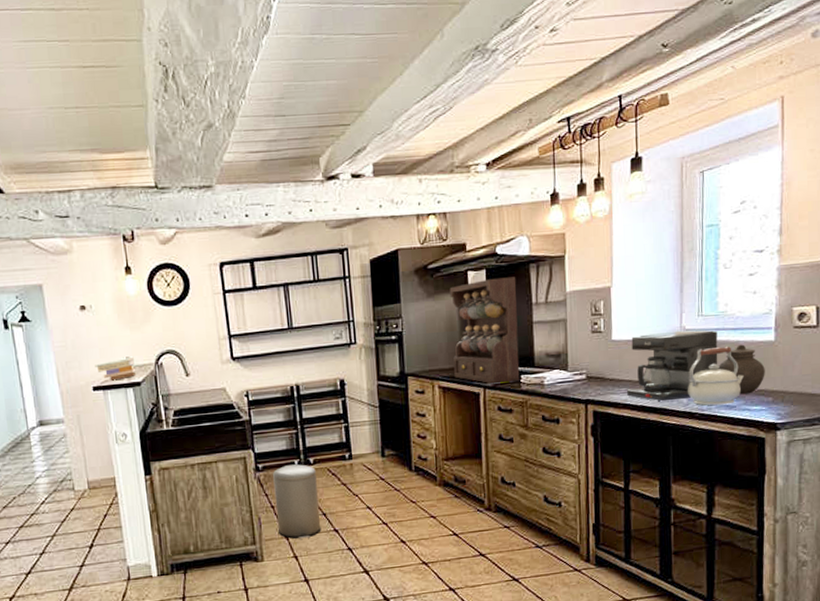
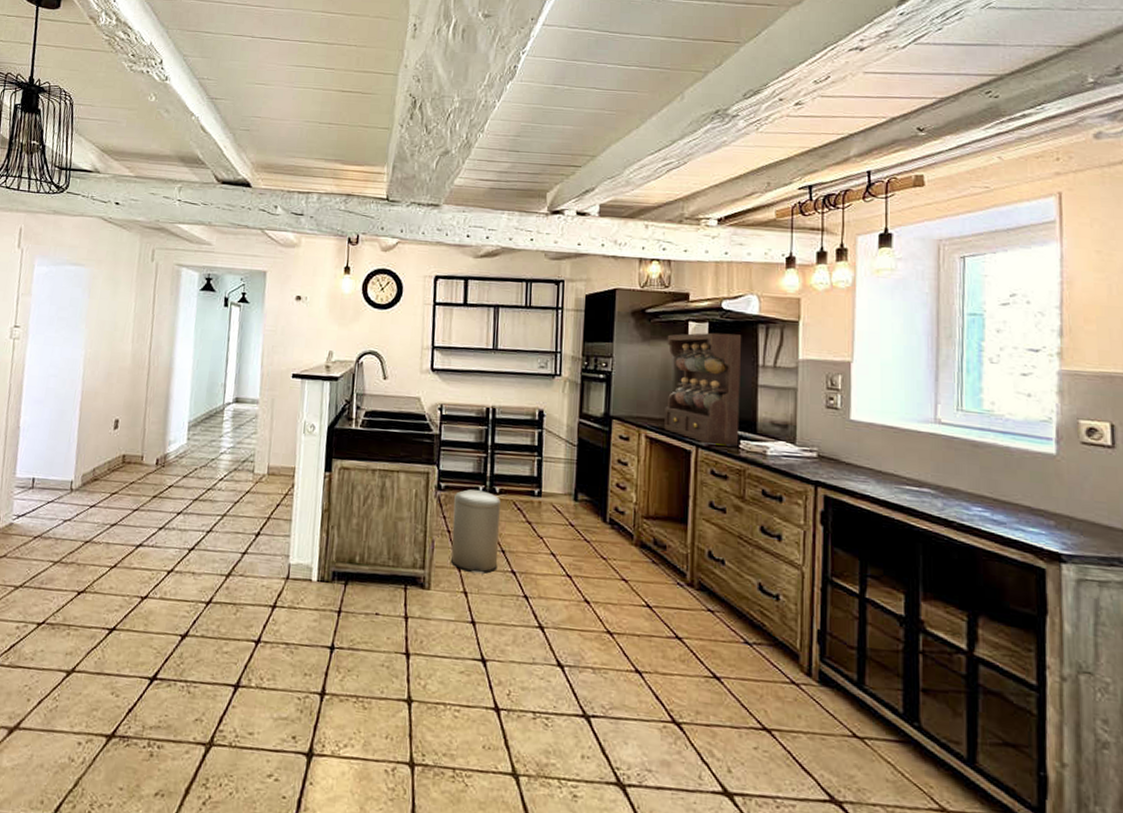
books: present [95,357,137,381] -> none [298,351,337,372]
coffee maker: present [626,330,718,402] -> none [865,419,983,503]
kettle: present [687,346,744,406] -> none [942,448,1016,520]
jar: present [718,344,765,395] -> none [983,451,1045,512]

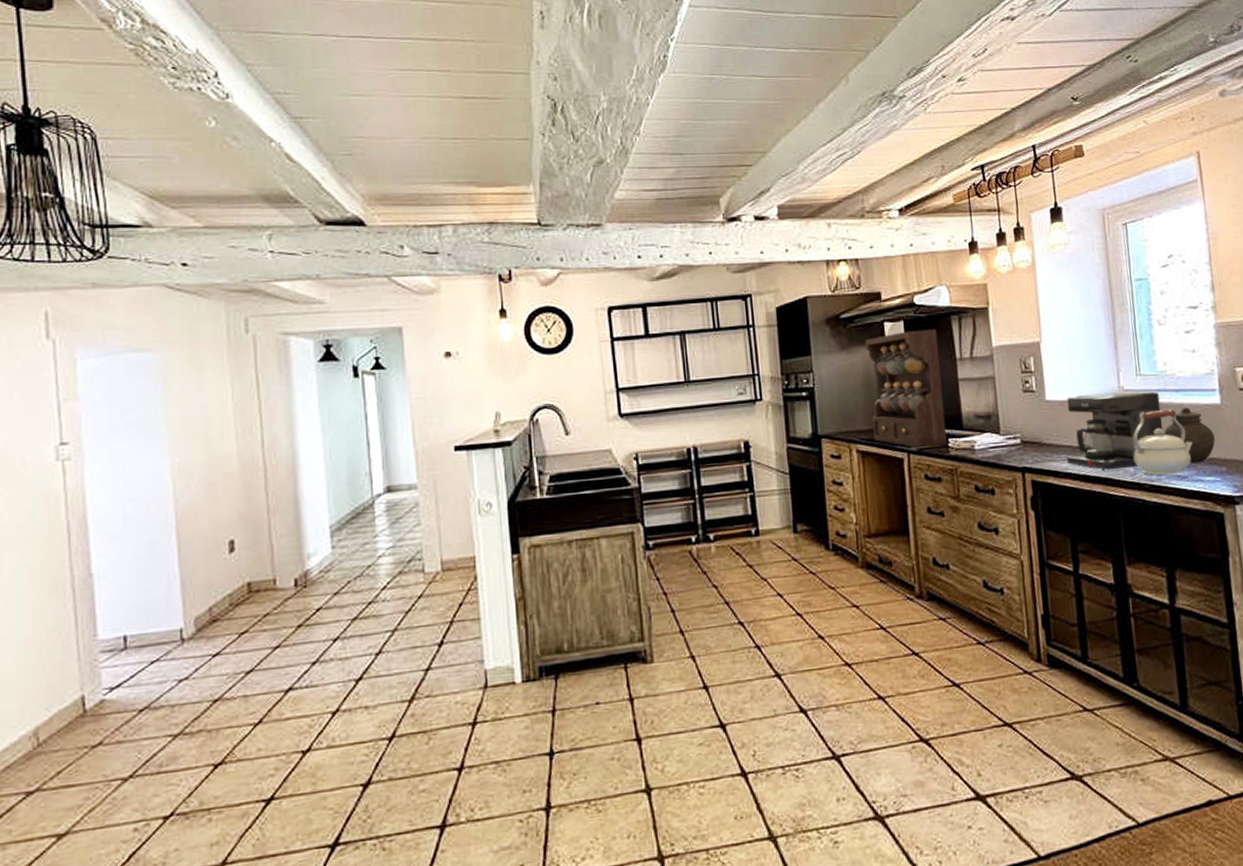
pedal bin: present [451,489,501,575] -> none [666,541,724,635]
coffee maker: none [865,419,983,503] -> present [1066,391,1163,471]
kettle: none [942,448,1016,520] -> present [1132,409,1193,476]
jar: none [983,451,1045,512] -> present [1164,407,1215,464]

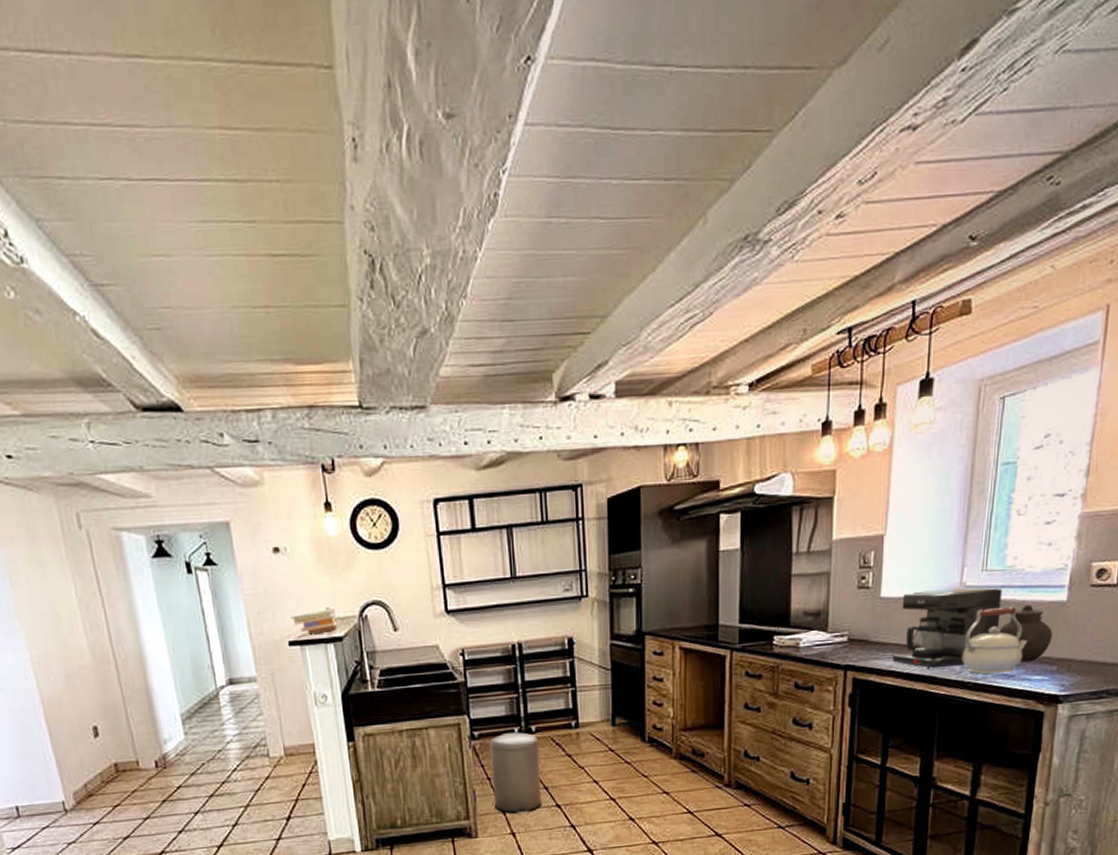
books: none [458,412,507,440] -> present [291,609,338,635]
pedal bin: none [666,541,724,635] -> present [490,732,542,815]
spice rack: present [865,329,948,448] -> none [698,521,776,646]

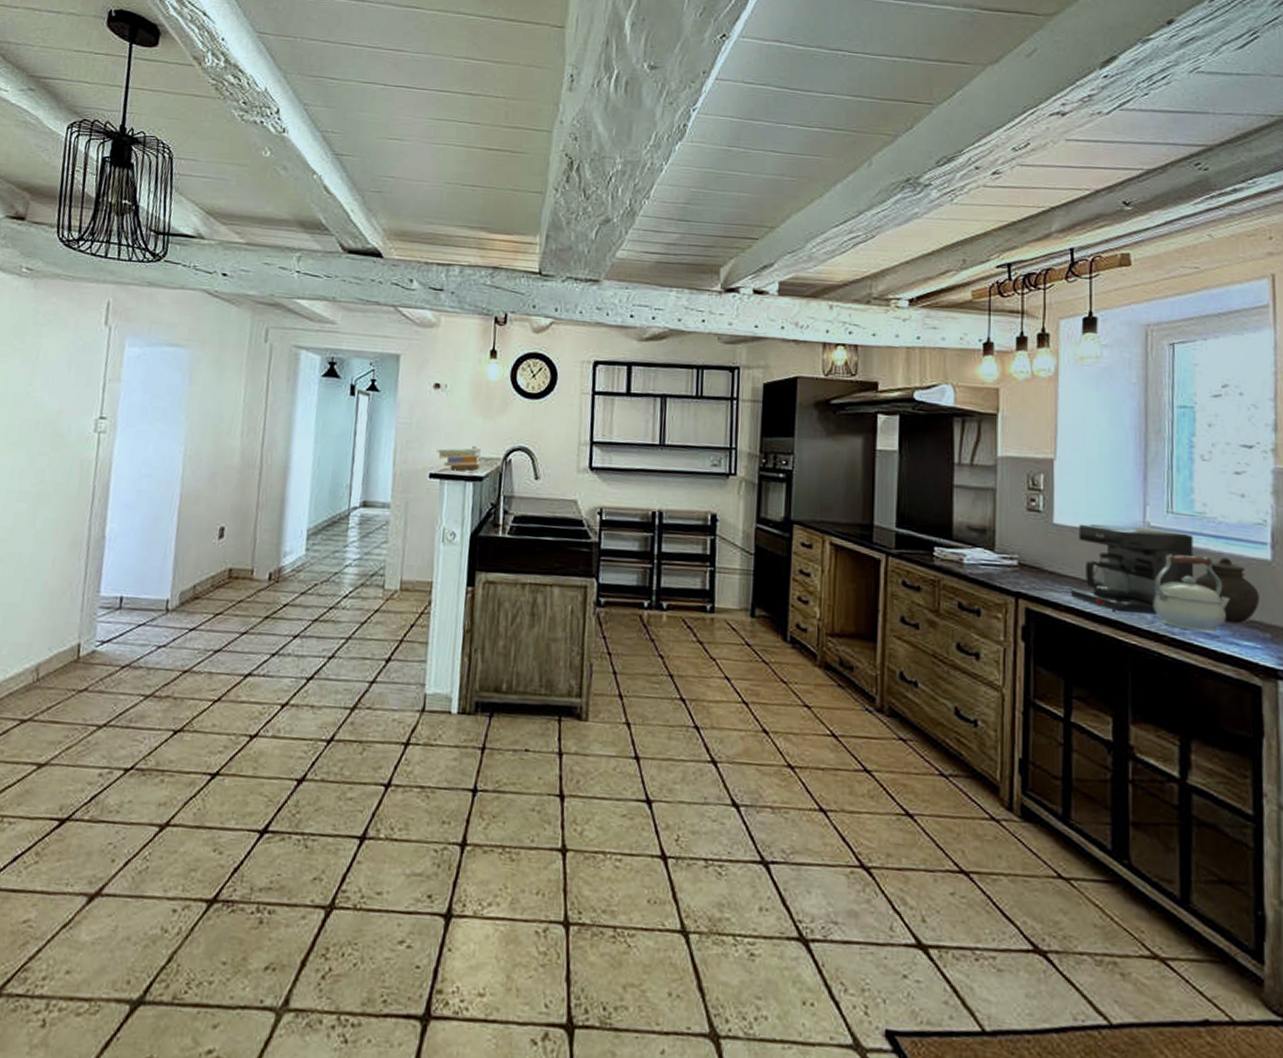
pedal bin: present [490,732,542,815] -> none [612,605,668,703]

